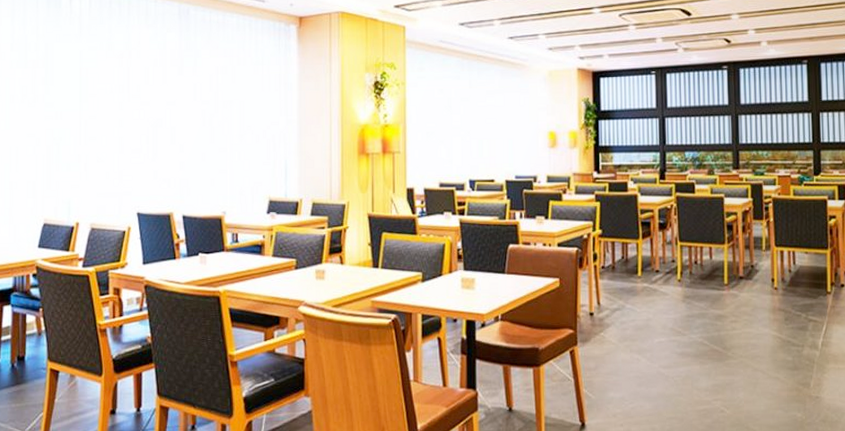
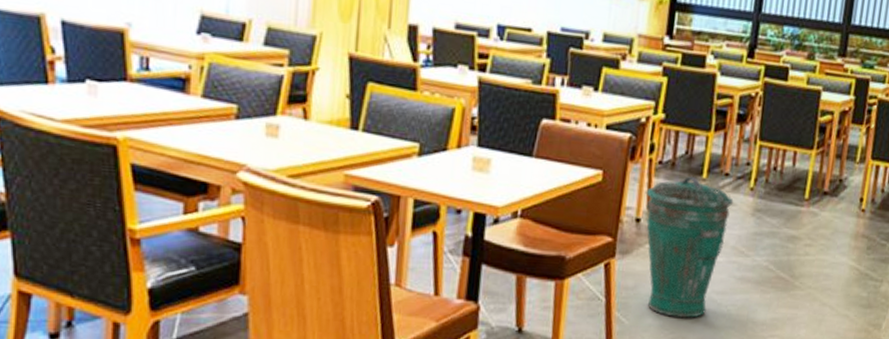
trash can: none [595,275,666,391] -> present [646,175,734,319]

